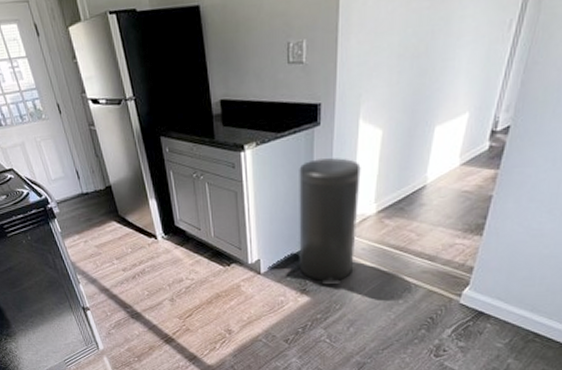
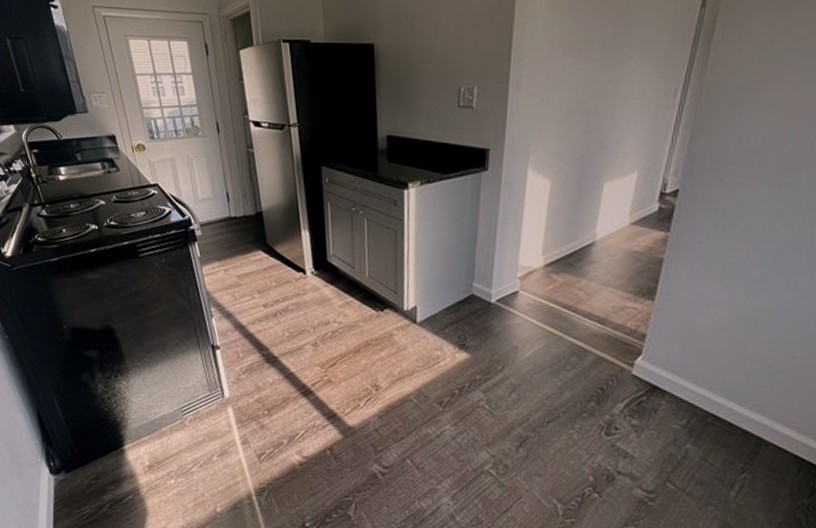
pedal bin: present [299,158,361,285] -> none [459,204,528,342]

